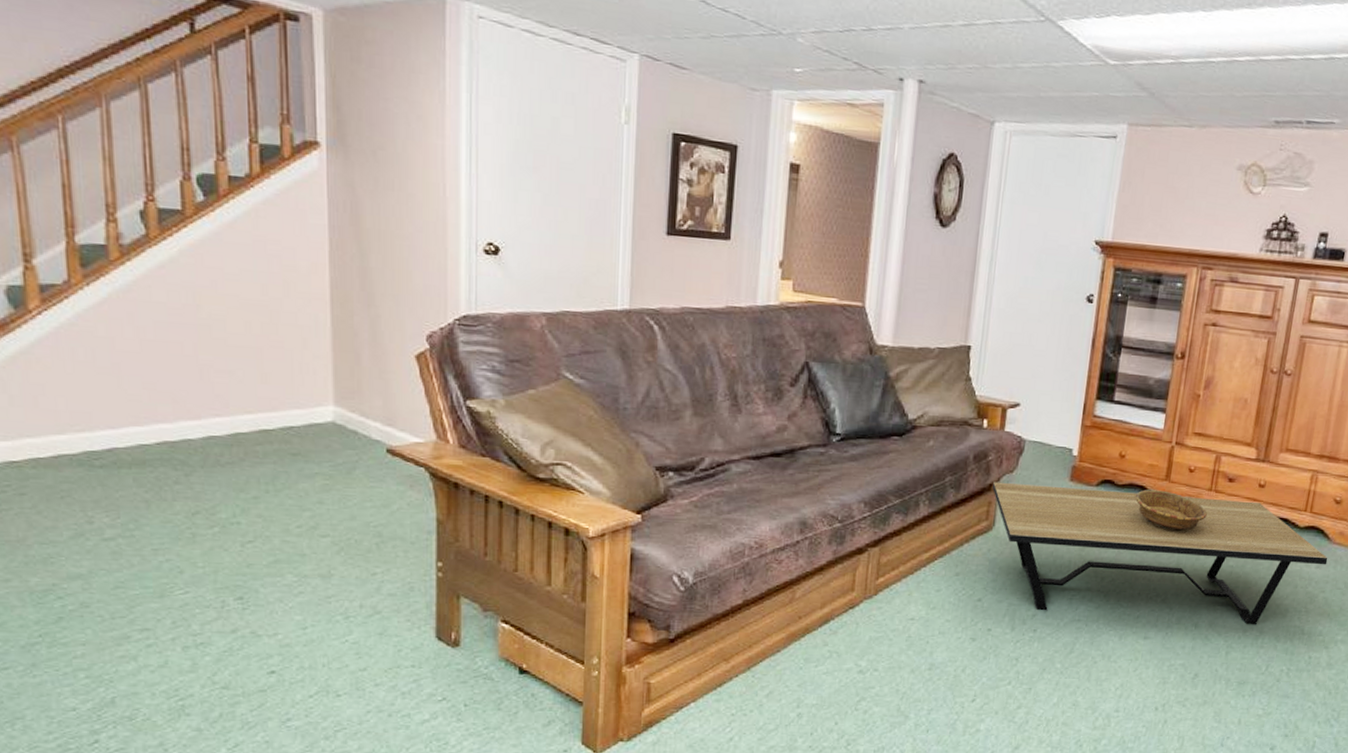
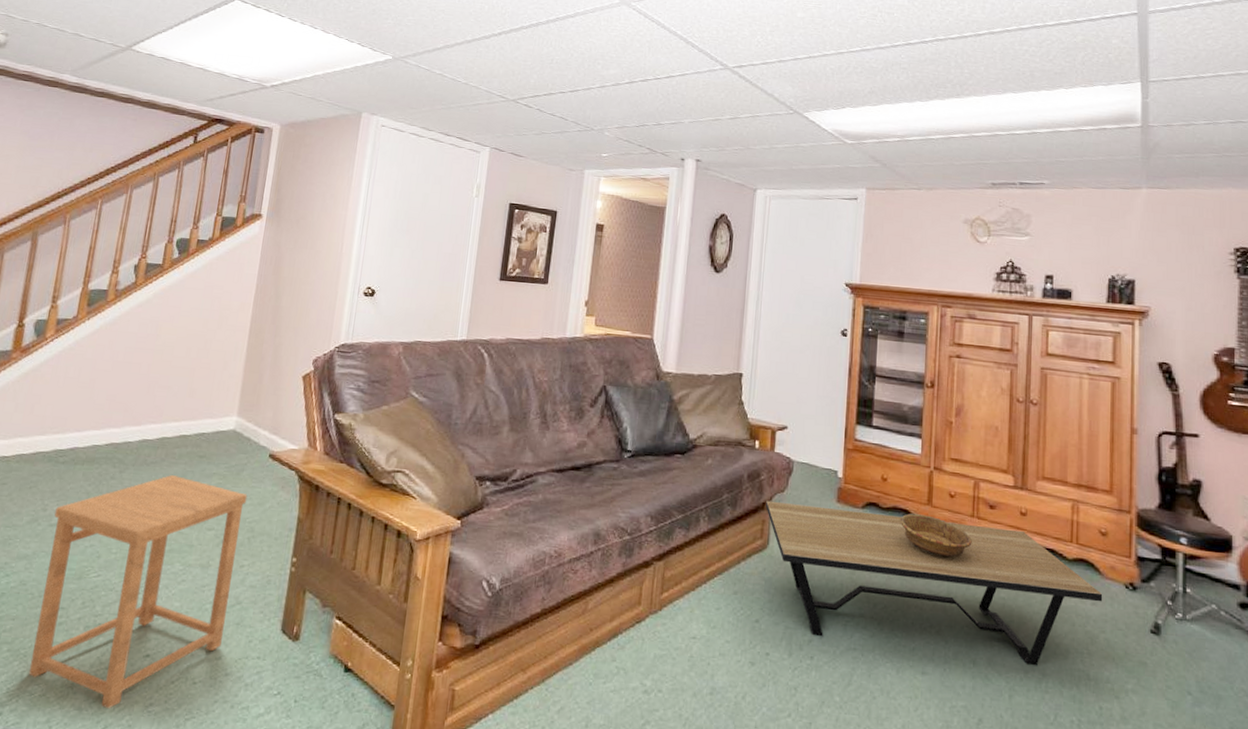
side table: none [106,477,367,726] -> present [28,475,248,708]

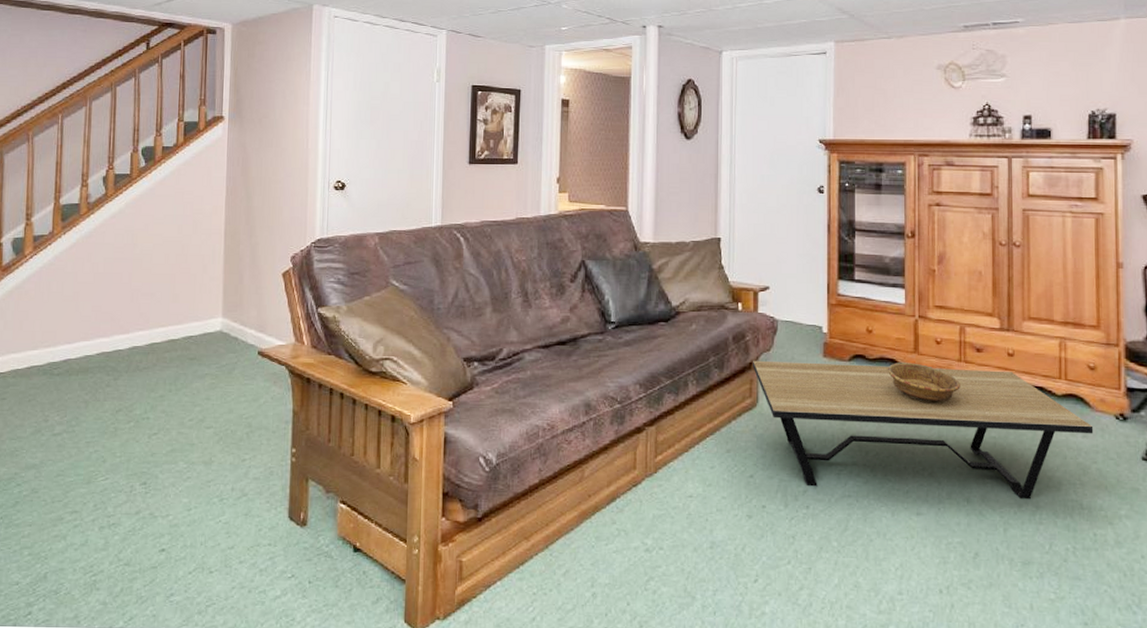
side table: present [28,475,248,708] -> none [51,379,241,601]

